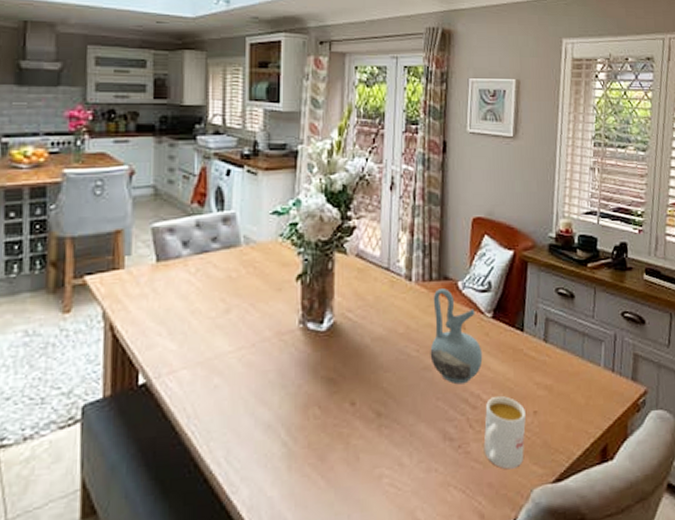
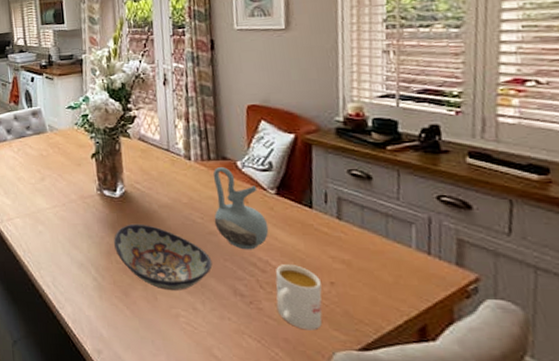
decorative bowl: none [314,363,424,446] -> present [114,223,213,290]

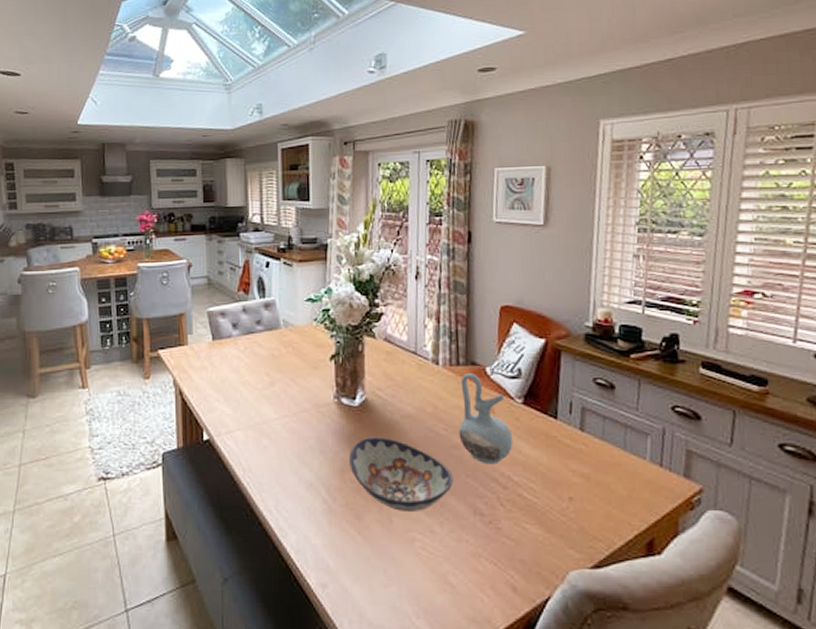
mug: present [275,265,323,331] -> none [515,480,561,550]

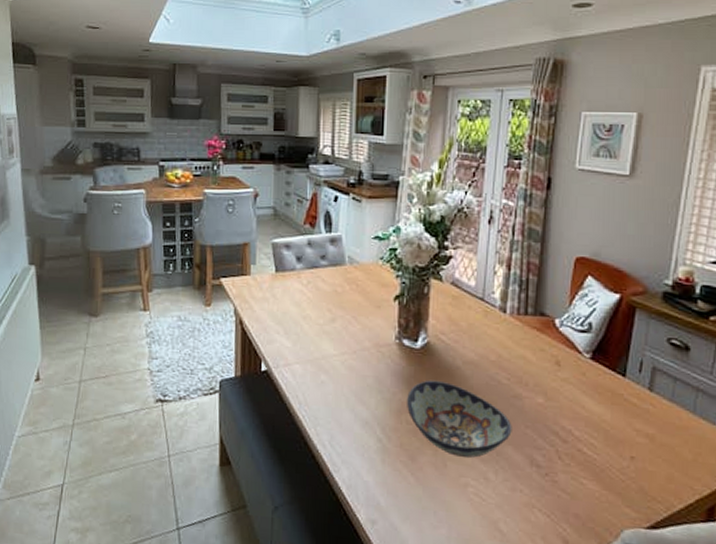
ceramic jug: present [458,373,513,465] -> none [521,324,578,418]

